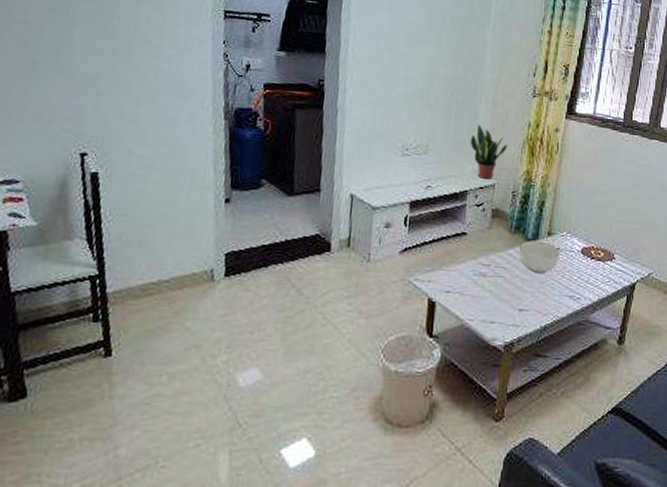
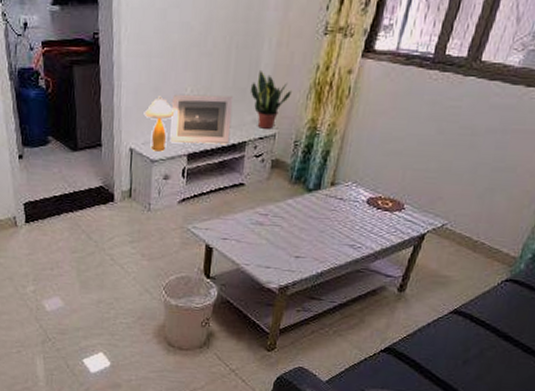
table lamp: none [367,145,398,199] -> present [145,97,175,152]
picture frame: none [393,142,455,192] -> present [170,94,234,144]
bowl: present [518,240,561,274] -> none [298,190,344,224]

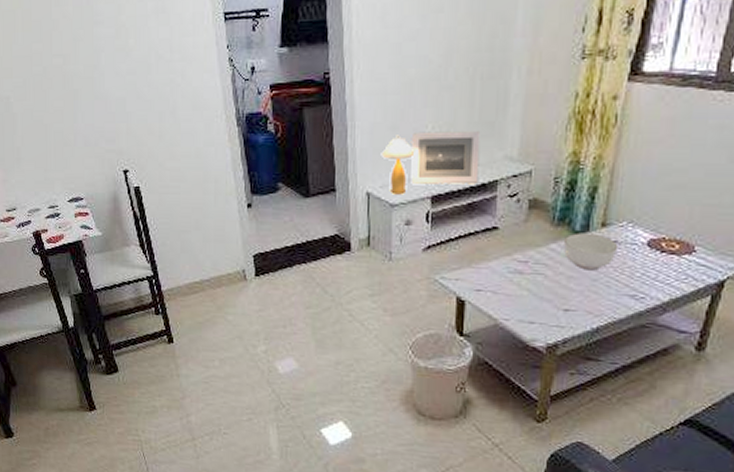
potted plant: present [251,71,292,129] -> none [500,102,548,165]
bowl: none [298,190,344,224] -> present [563,233,619,271]

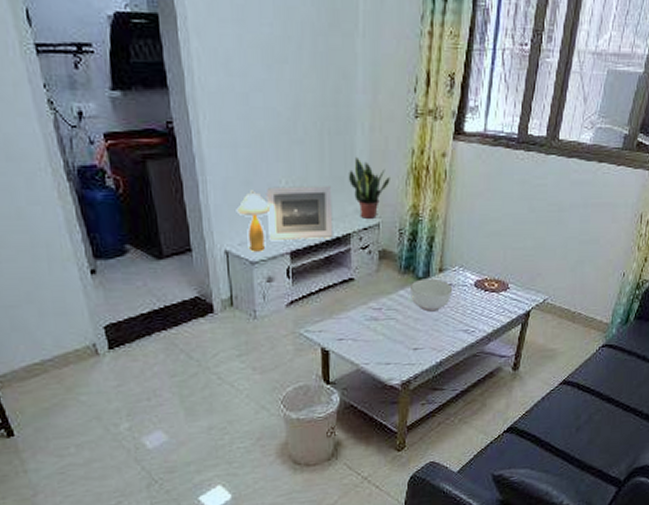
potted plant: none [500,102,548,165] -> present [349,158,390,219]

